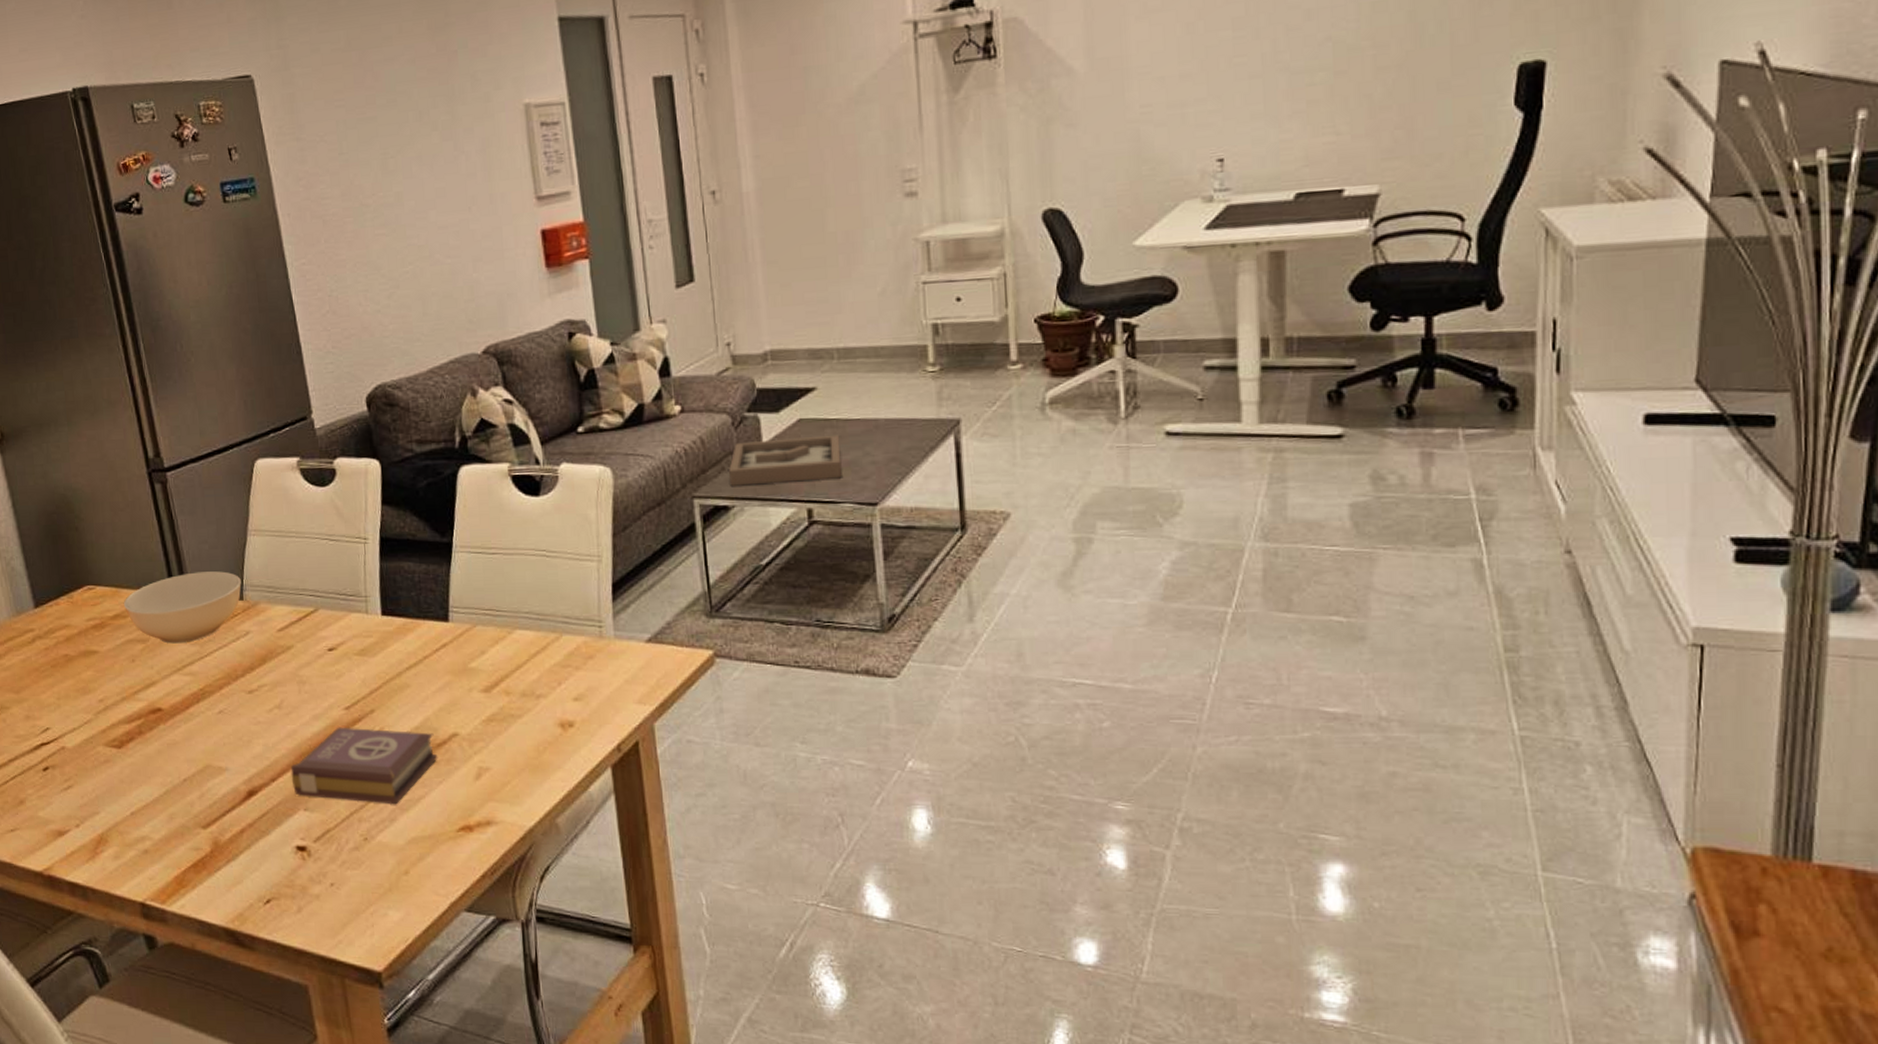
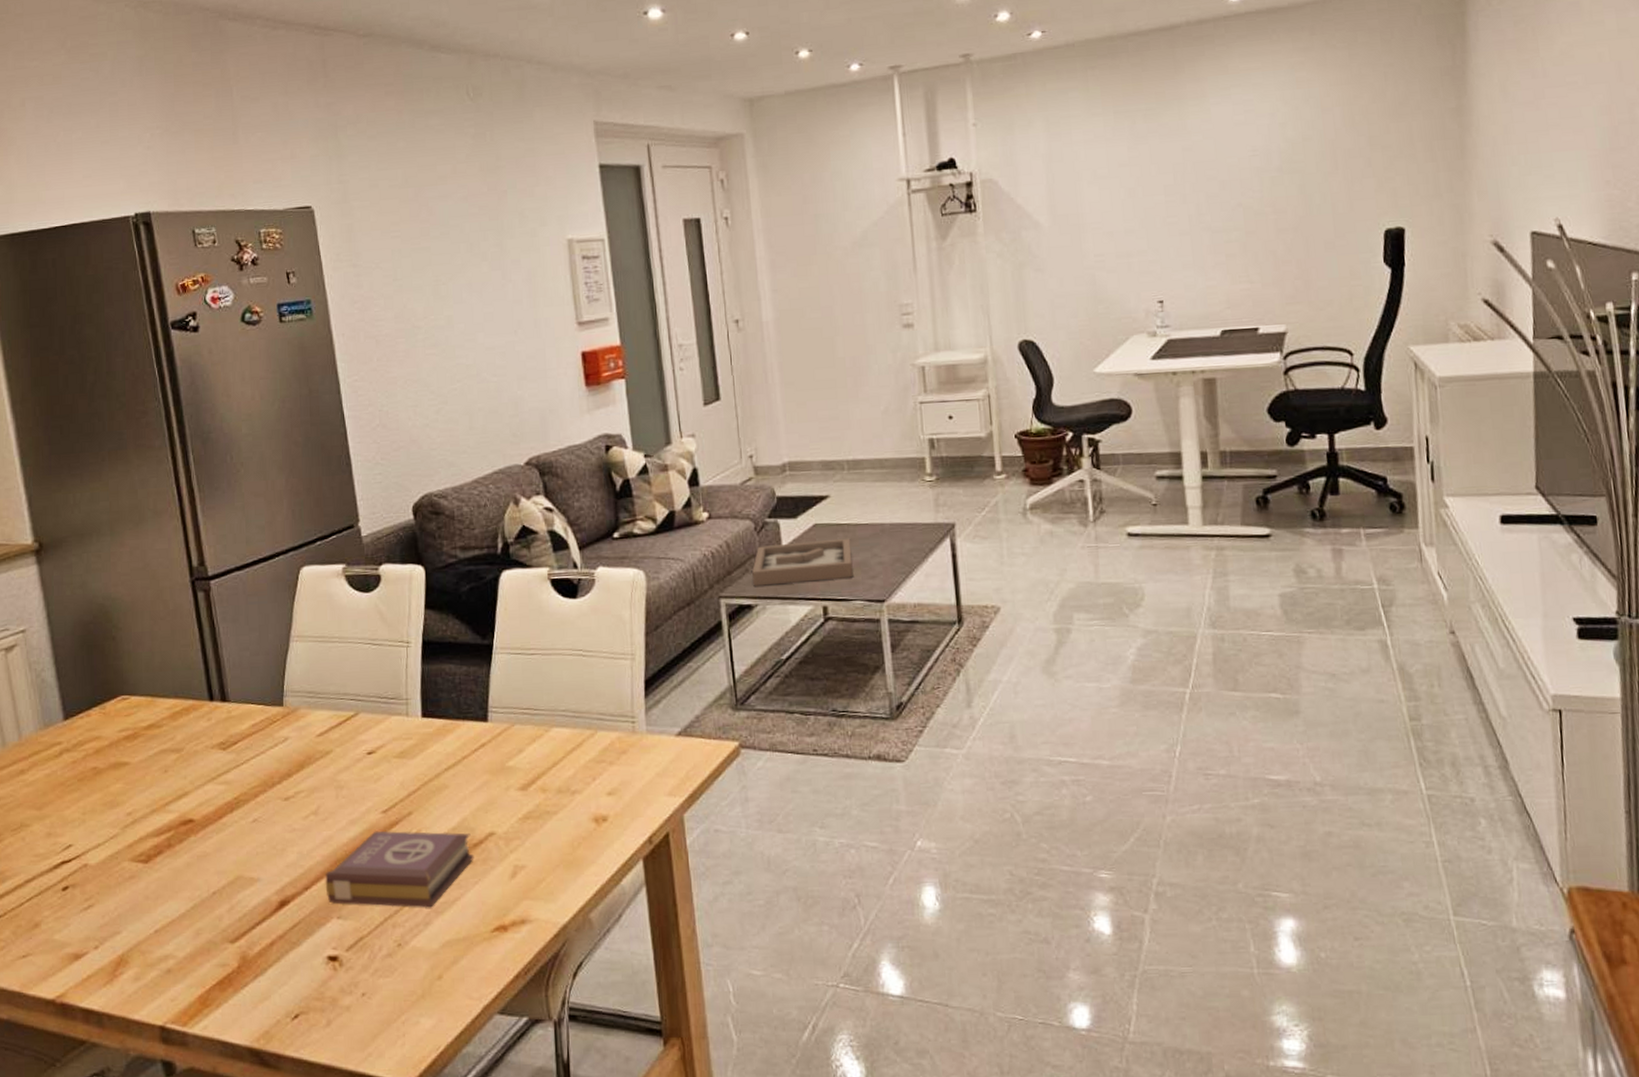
bowl: present [123,571,241,644] -> none [158,678,282,752]

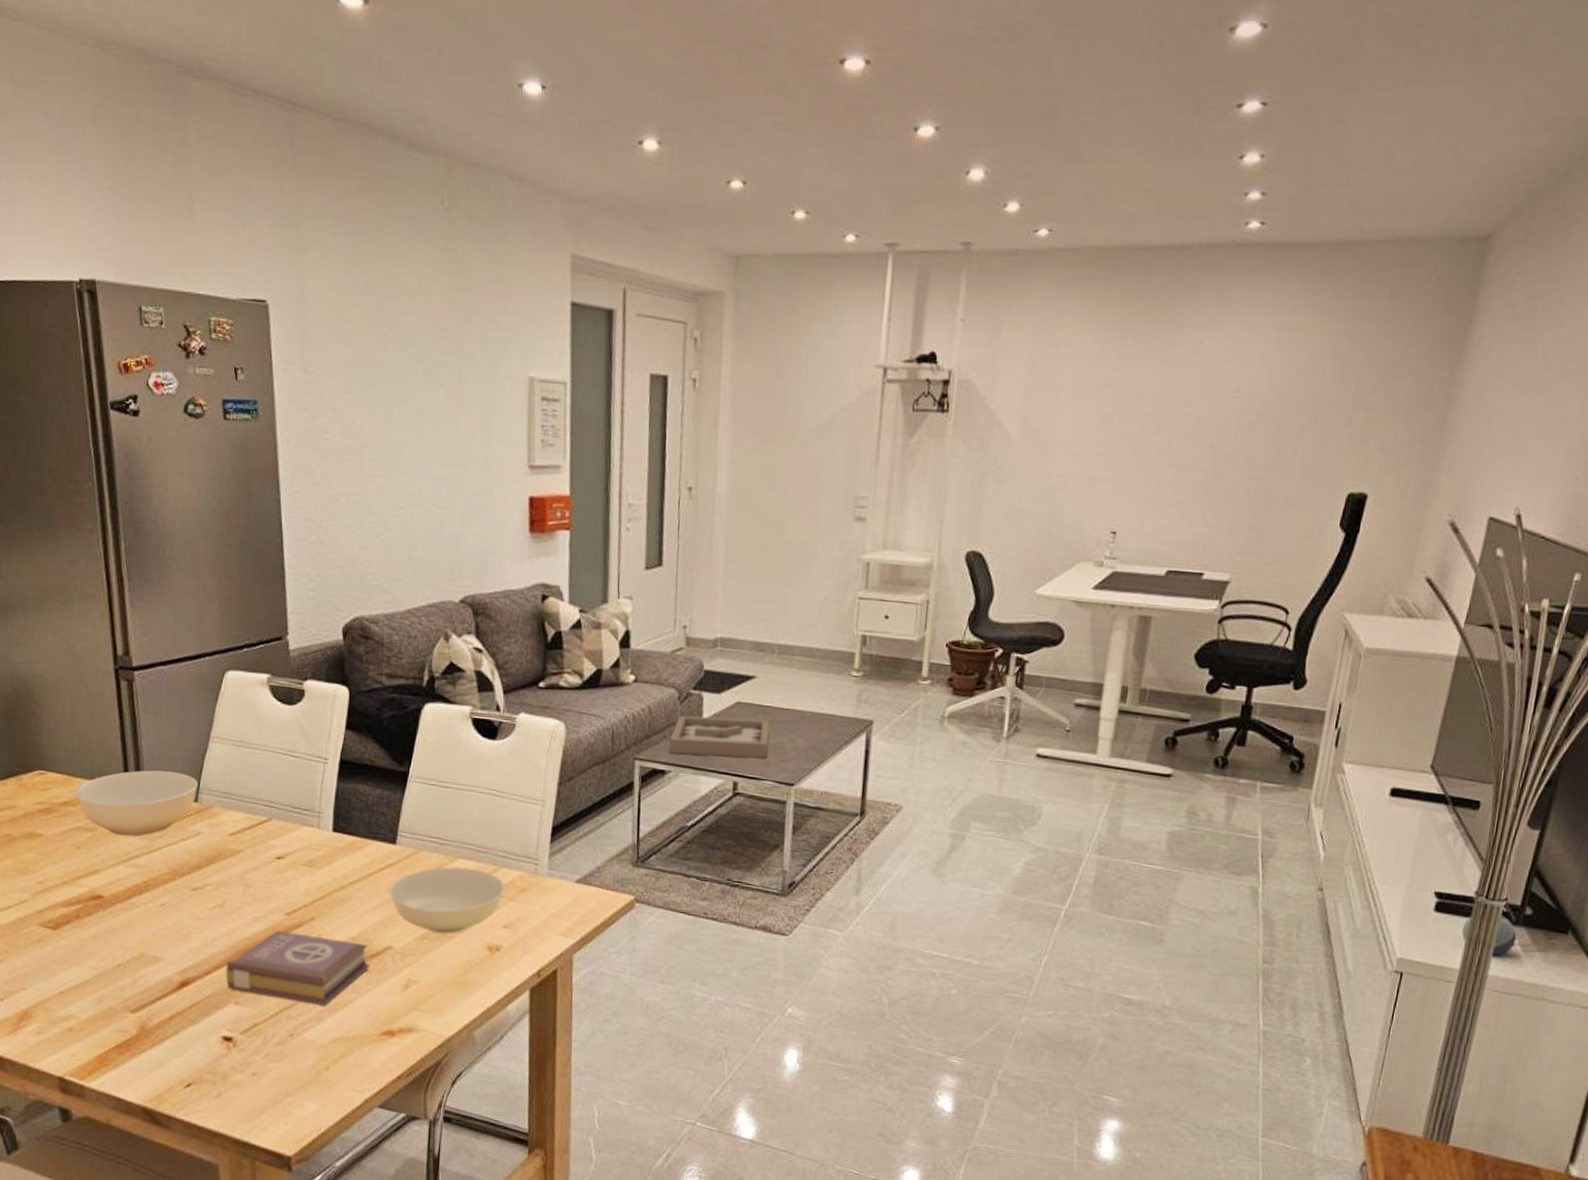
bowl: none [158,678,282,752] -> present [74,770,198,836]
bowl: none [485,736,605,811] -> present [389,866,506,934]

